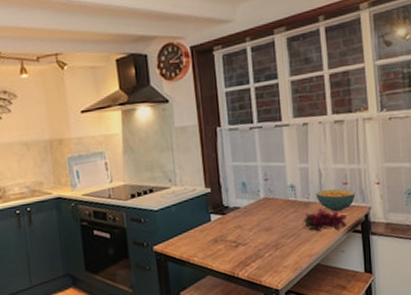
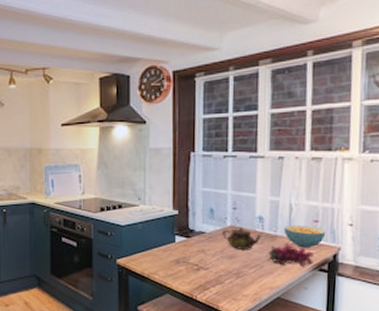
teapot: none [256,198,295,221] -> present [222,227,261,249]

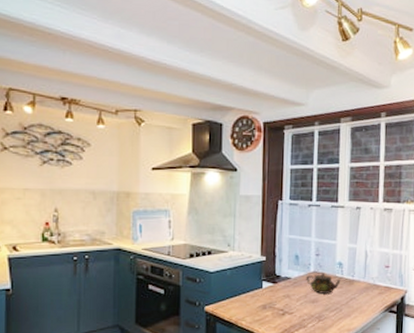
grapes: present [266,244,314,266] -> none [344,288,385,308]
cereal bowl: present [283,225,326,248] -> none [360,270,396,292]

